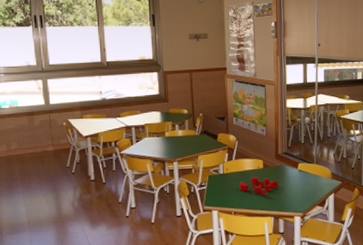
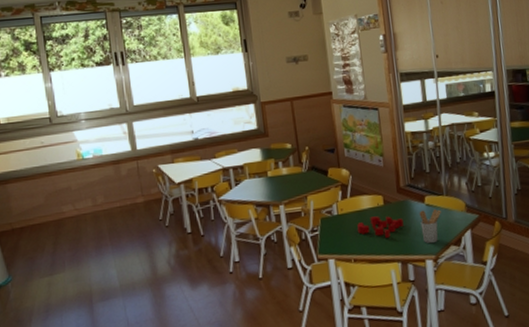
utensil holder: none [292,174,311,203] -> present [419,208,441,244]

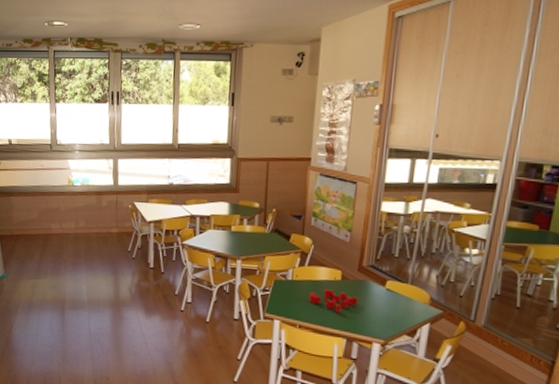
utensil holder: present [419,208,441,244] -> none [374,293,401,329]

